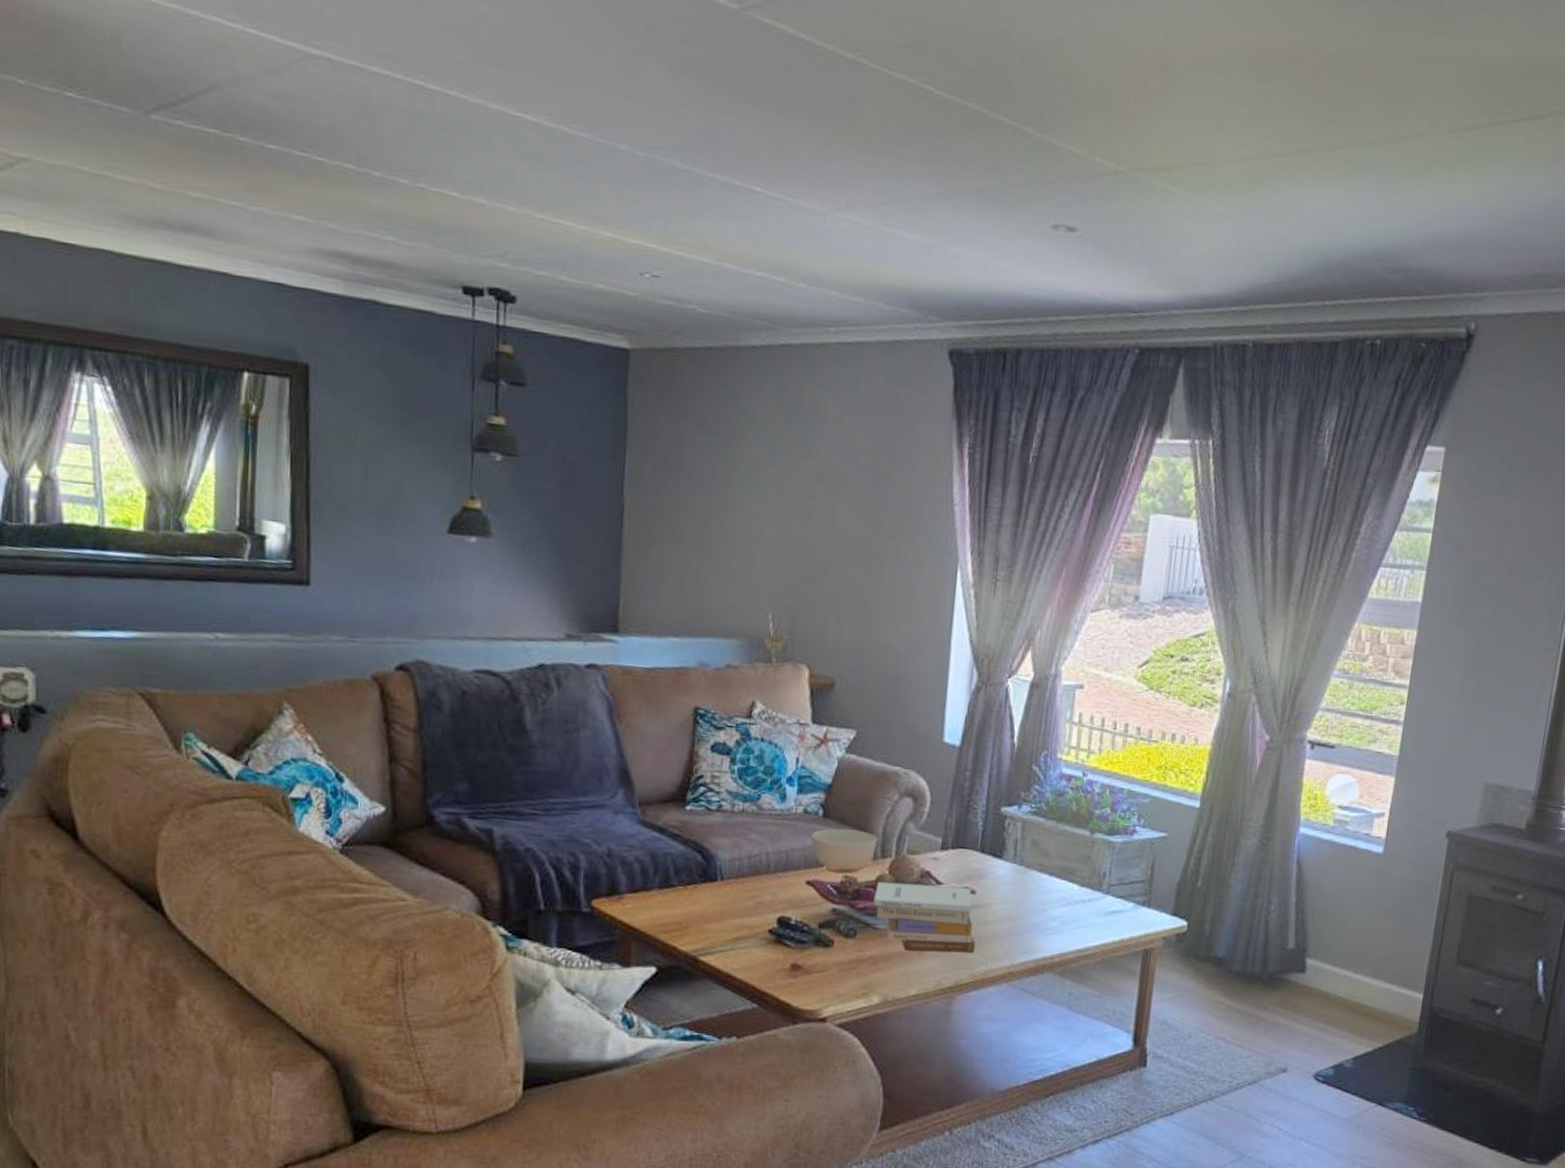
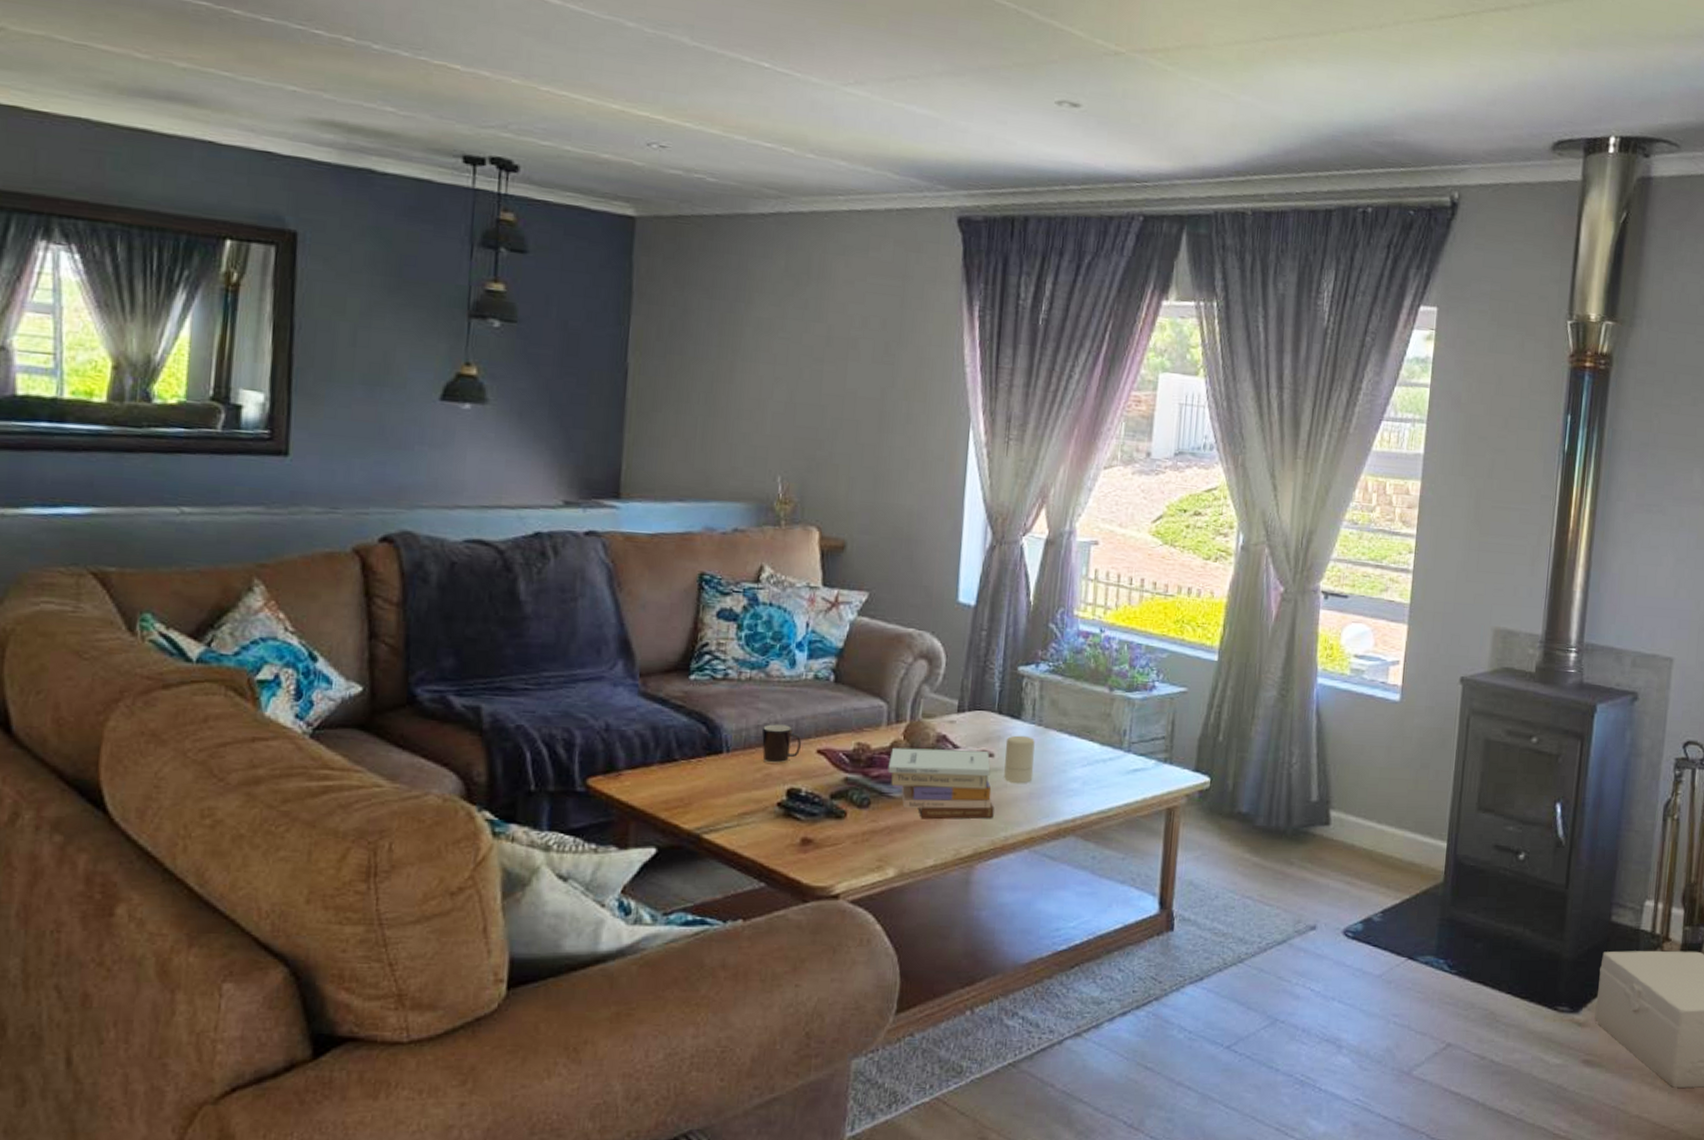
mug: none [754,855,791,894] -> present [761,724,801,765]
bowl: present [811,828,878,874] -> none [822,693,892,741]
candle: none [985,874,1016,921] -> present [1004,735,1035,784]

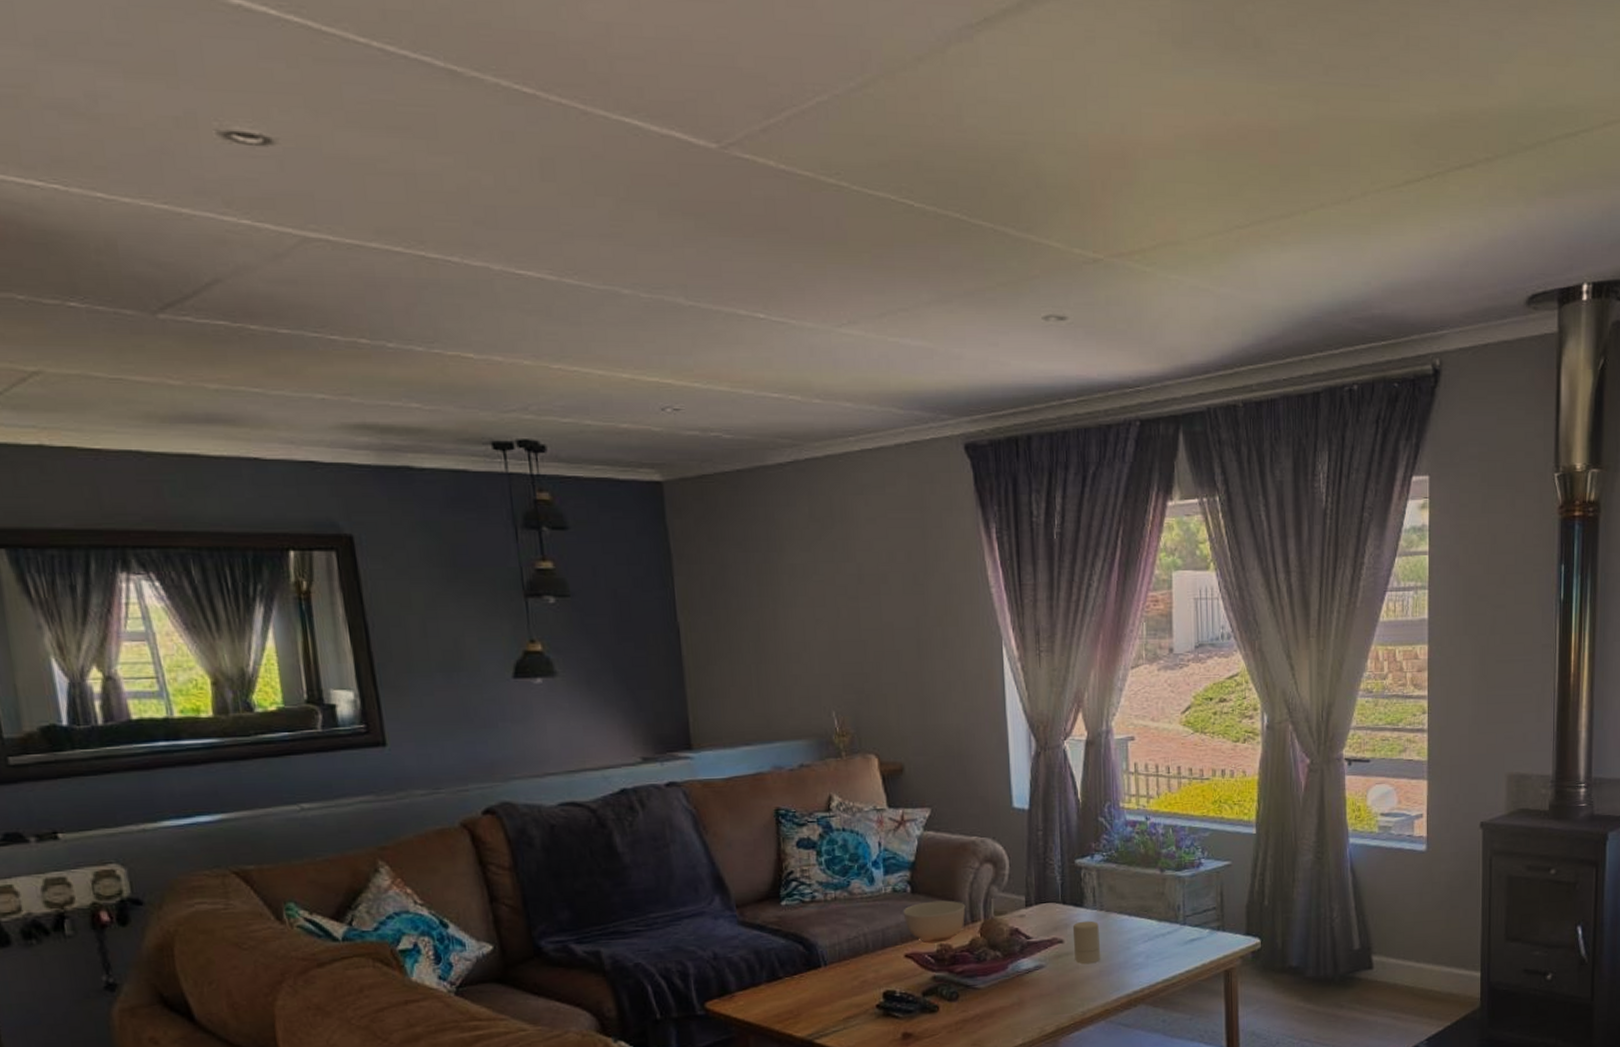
mug: present [761,724,801,765] -> none [852,935,890,972]
bowl: none [822,693,892,741] -> present [903,900,966,944]
books: present [888,747,994,820] -> none [970,938,1070,1005]

